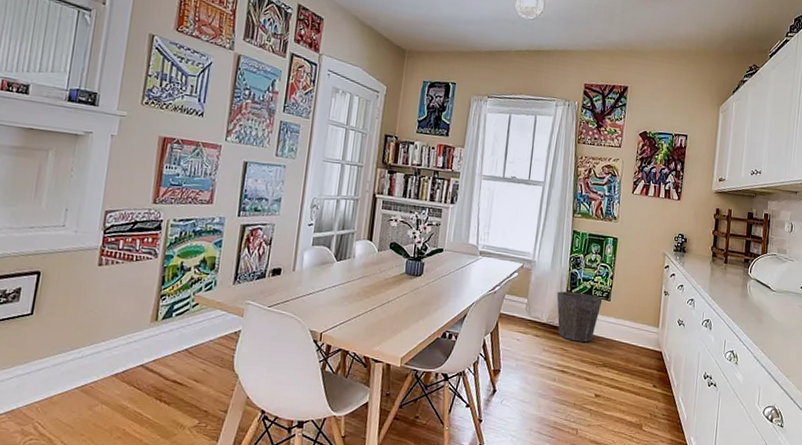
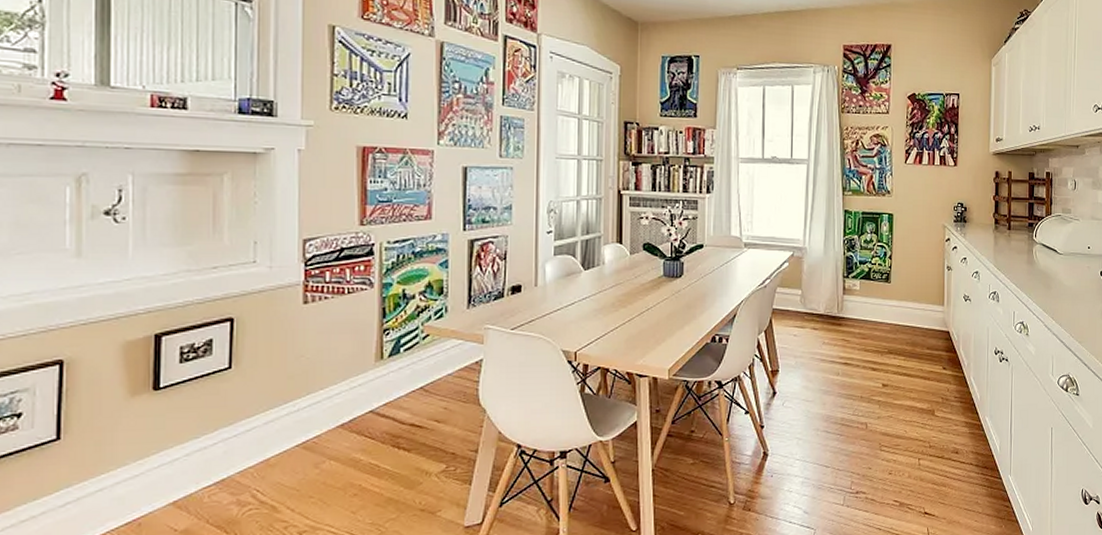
waste bin: present [557,291,603,343] -> none [833,277,882,330]

